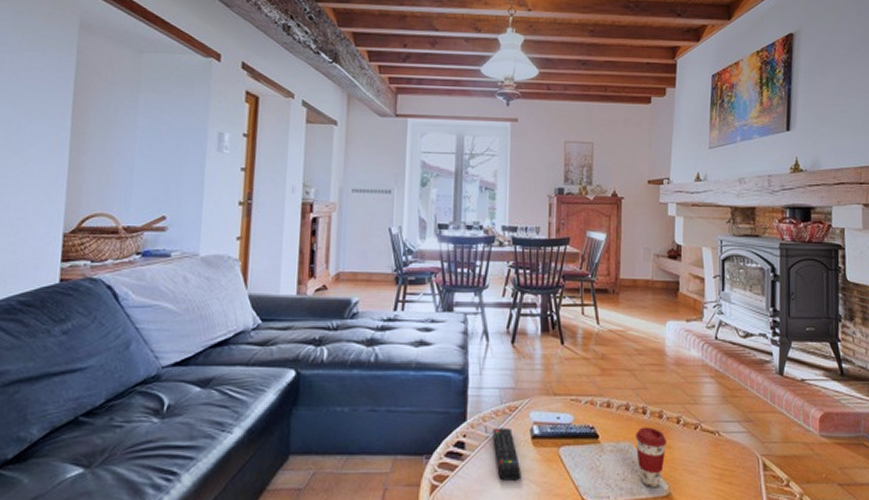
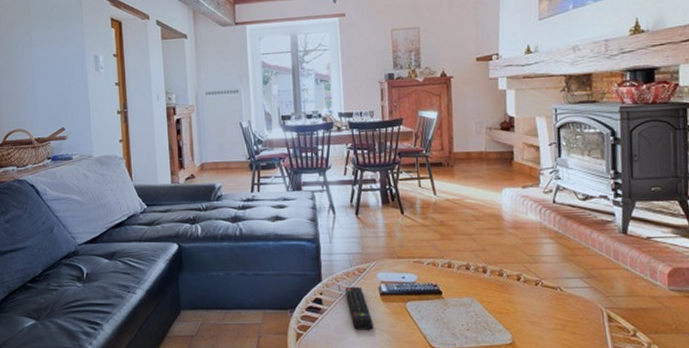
coffee cup: present [636,427,668,487] -> none [477,284,509,336]

